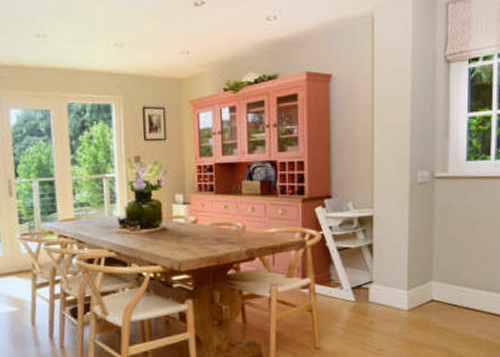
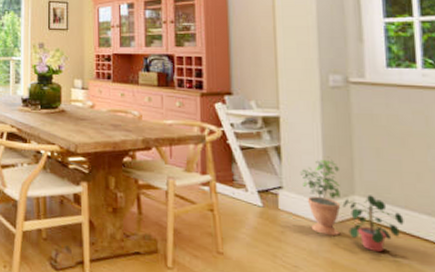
potted plant: none [388,249,421,320] -> present [299,156,341,237]
potted plant: none [422,279,469,328] -> present [342,195,404,253]

